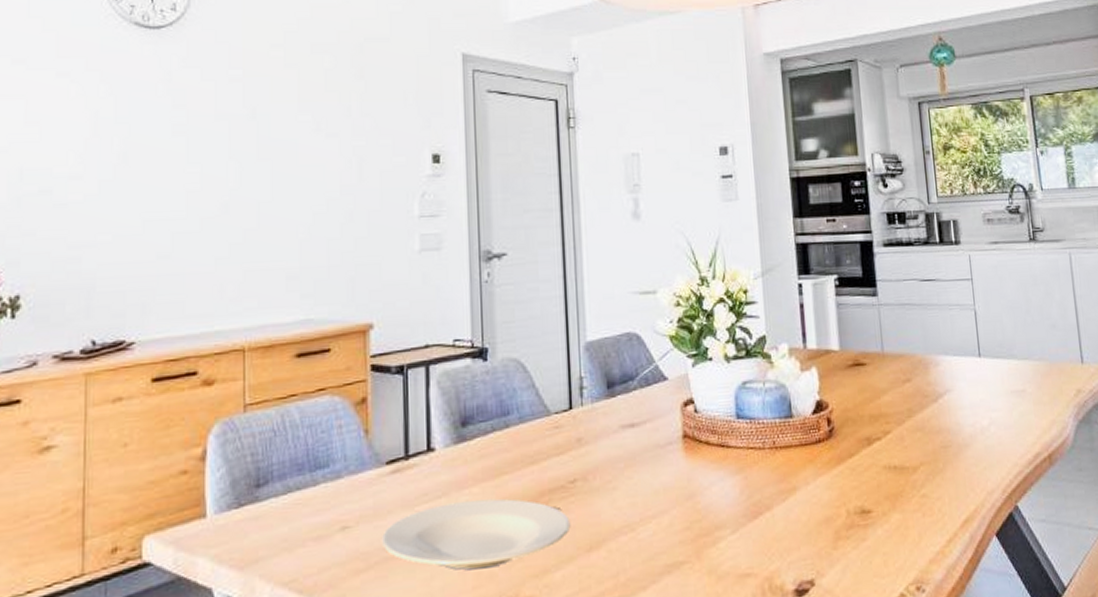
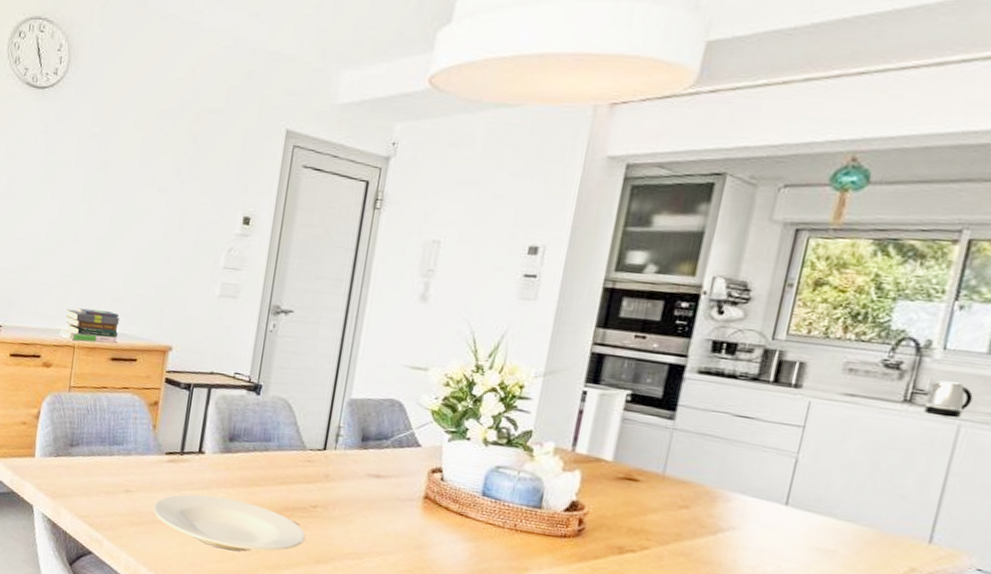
books: none [220,294,302,342] -> present [59,308,119,344]
kettle: none [1042,216,1072,249] -> present [924,380,974,419]

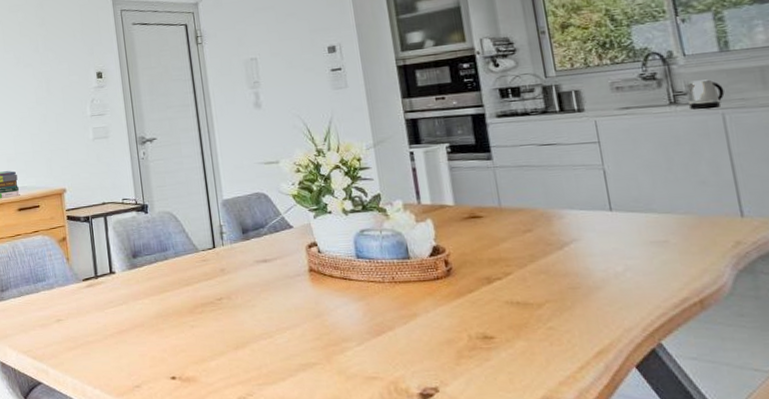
plate: present [152,494,306,552] -> none [83,308,221,355]

